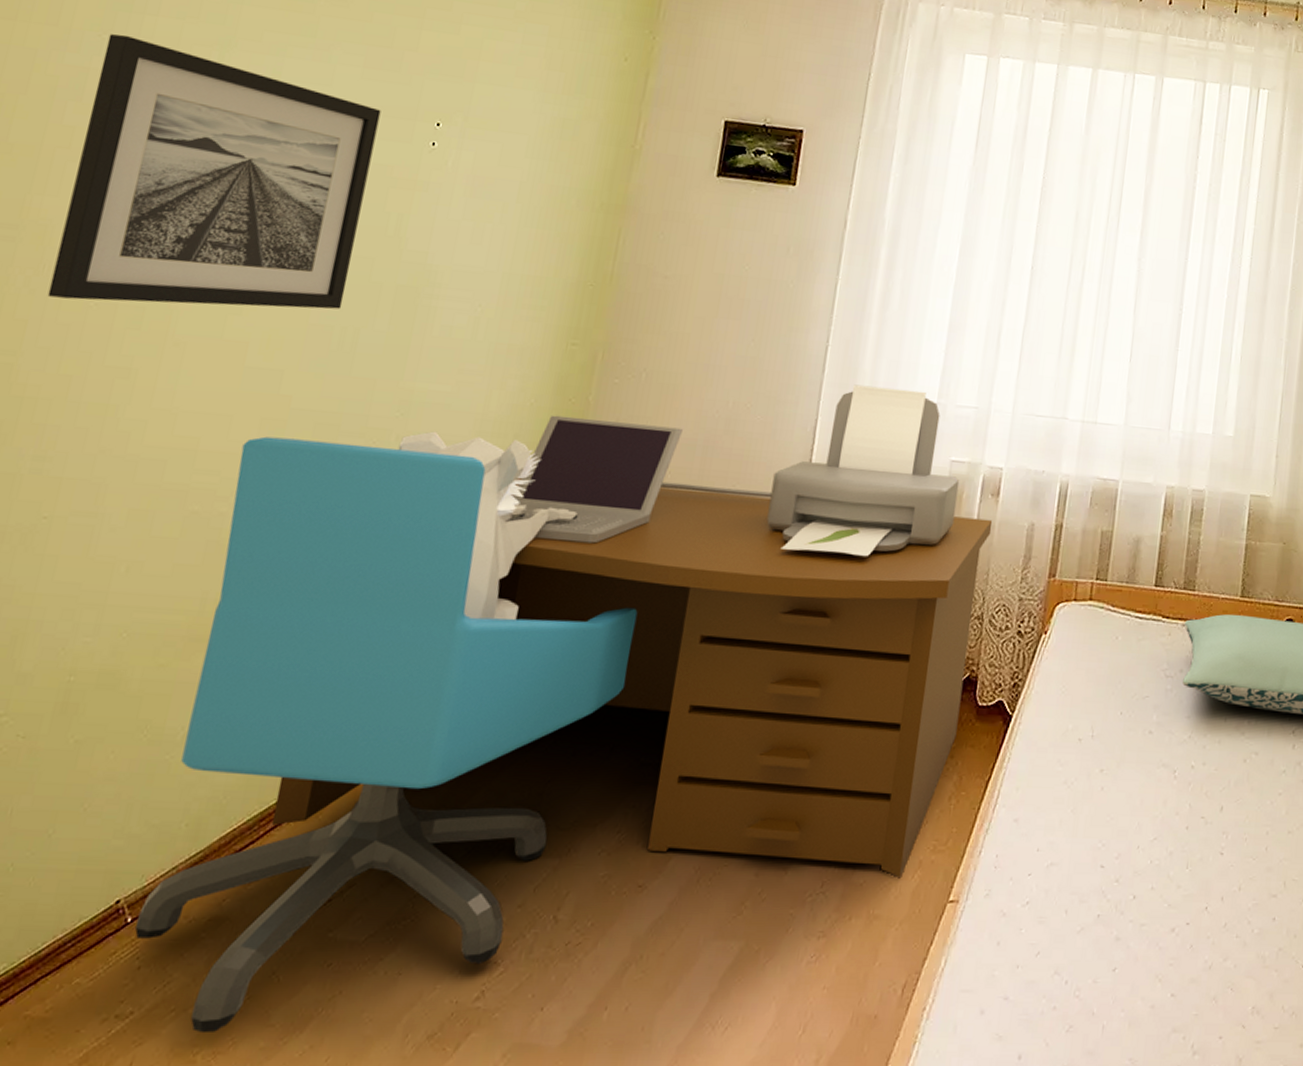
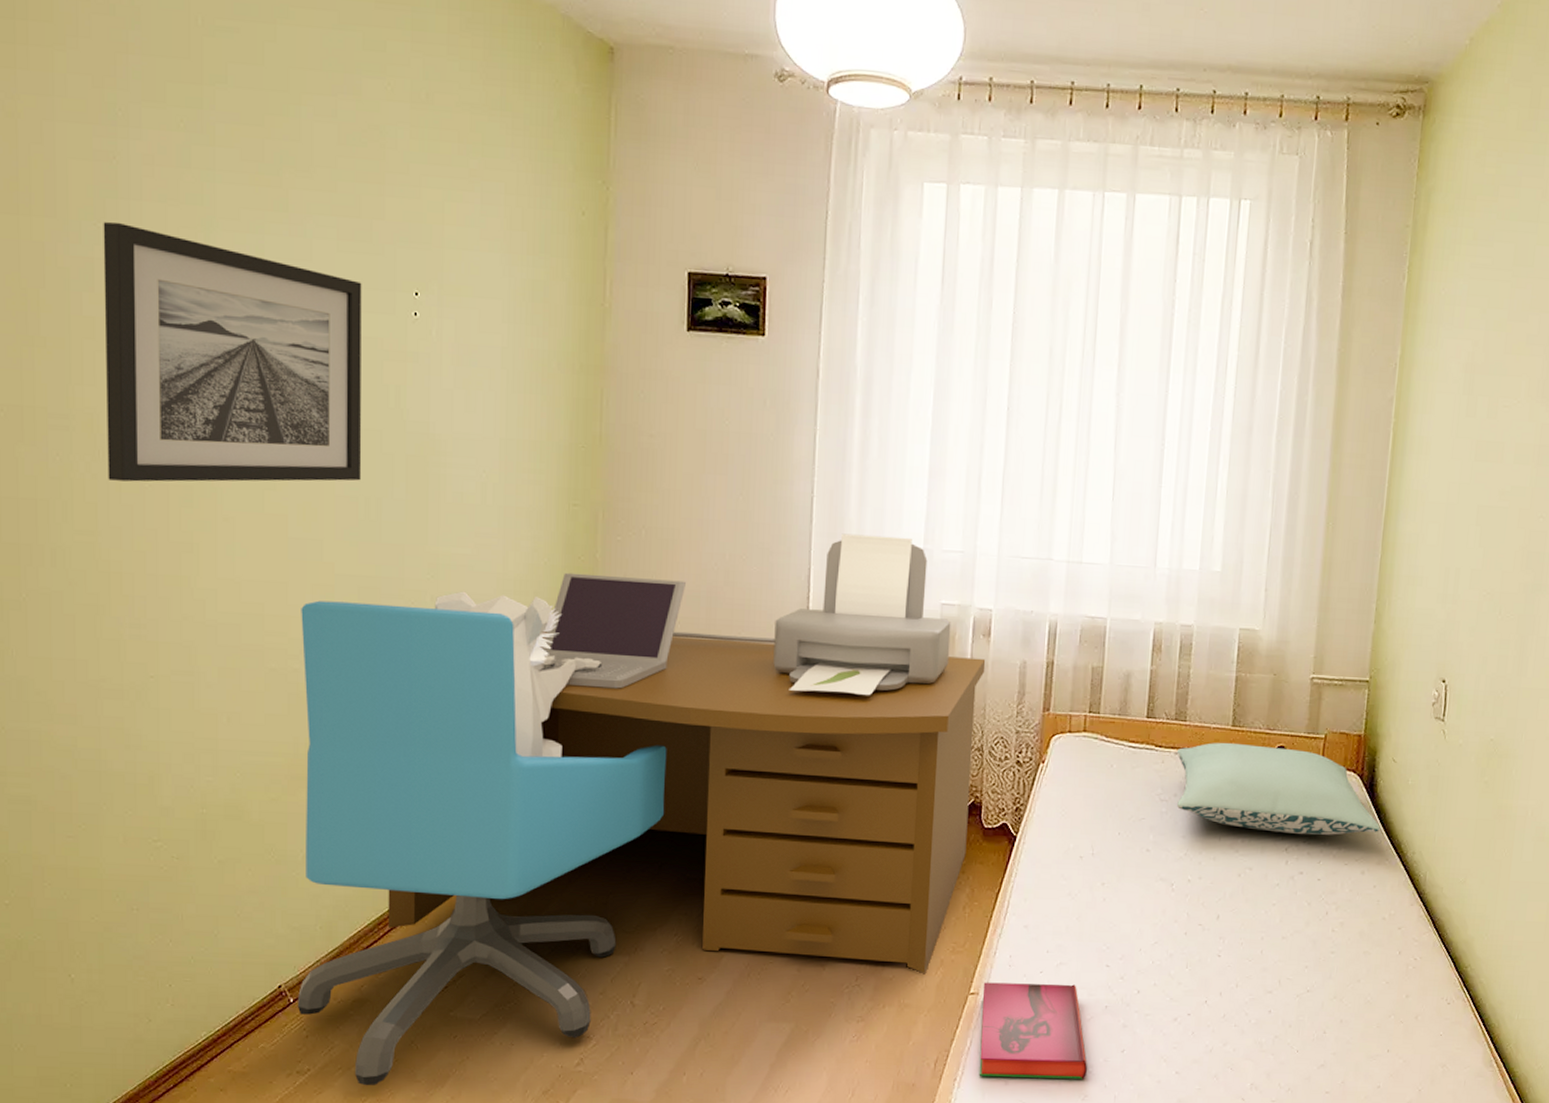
hardback book: none [951,887,1075,1006] -> present [979,982,1088,1079]

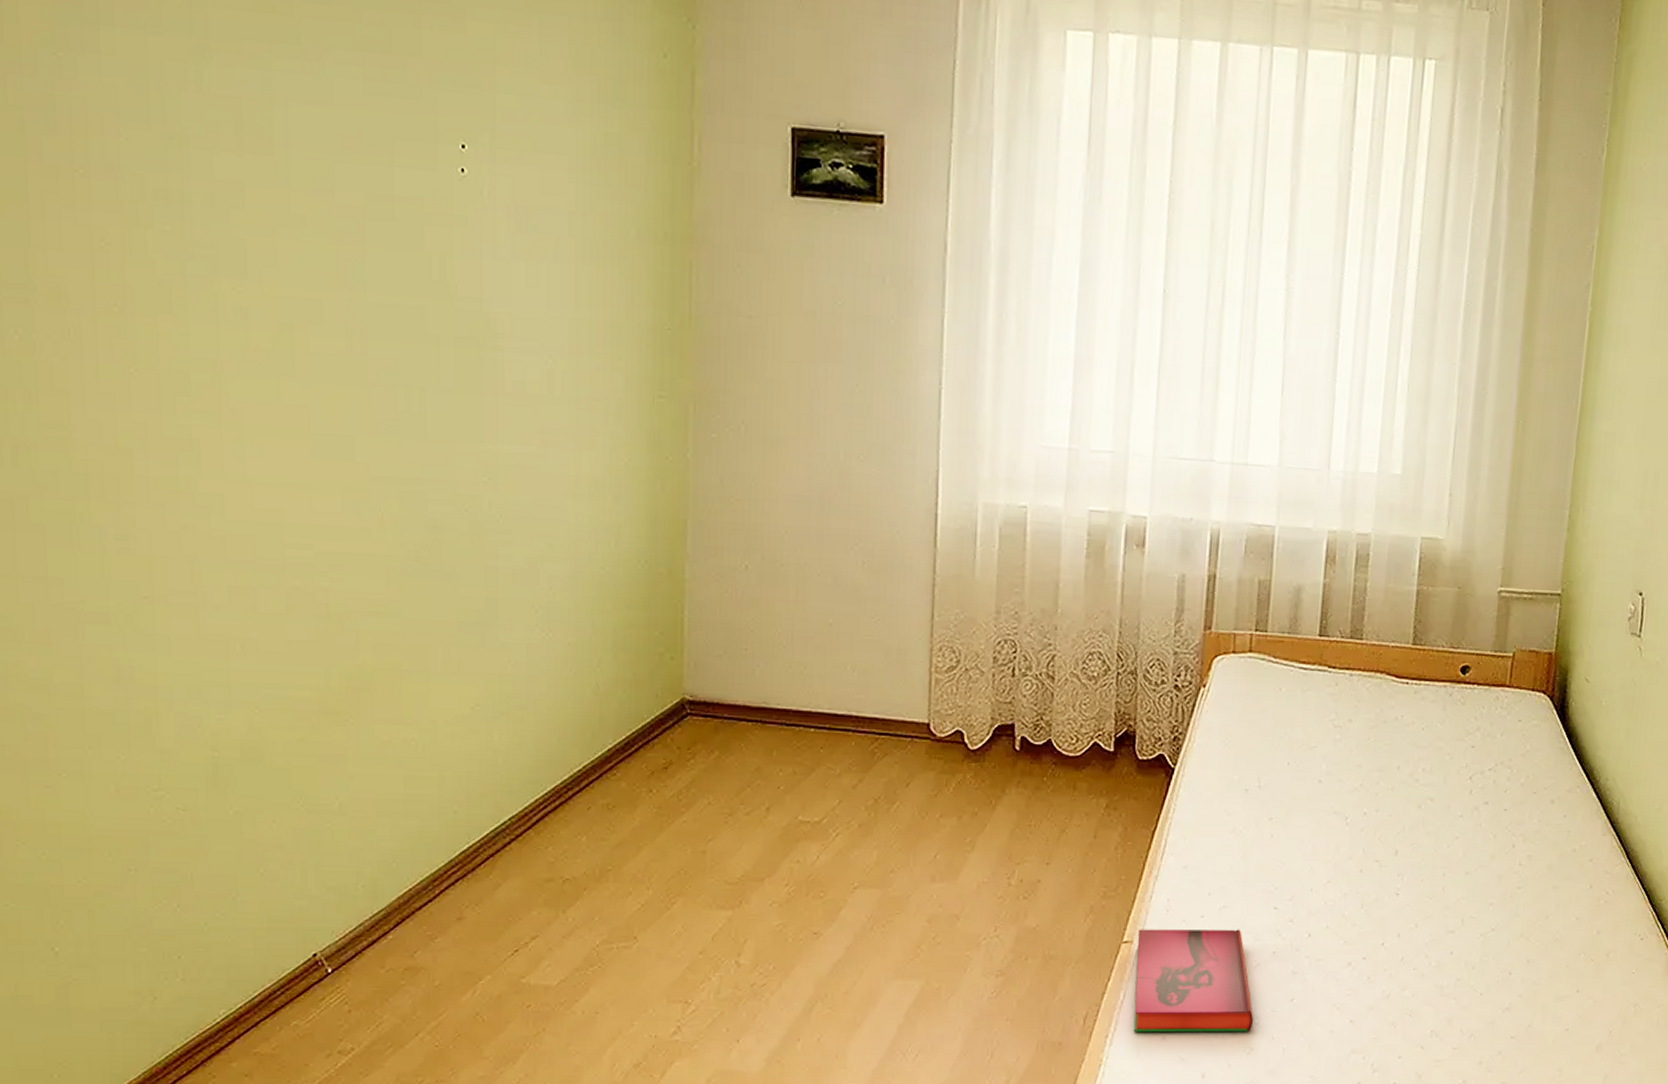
wall art: present [103,222,362,482] -> none [65,51,401,367]
desk: present [297,533,986,1086] -> none [329,430,1140,1065]
pillow: present [1176,742,1381,836] -> none [1351,662,1572,762]

